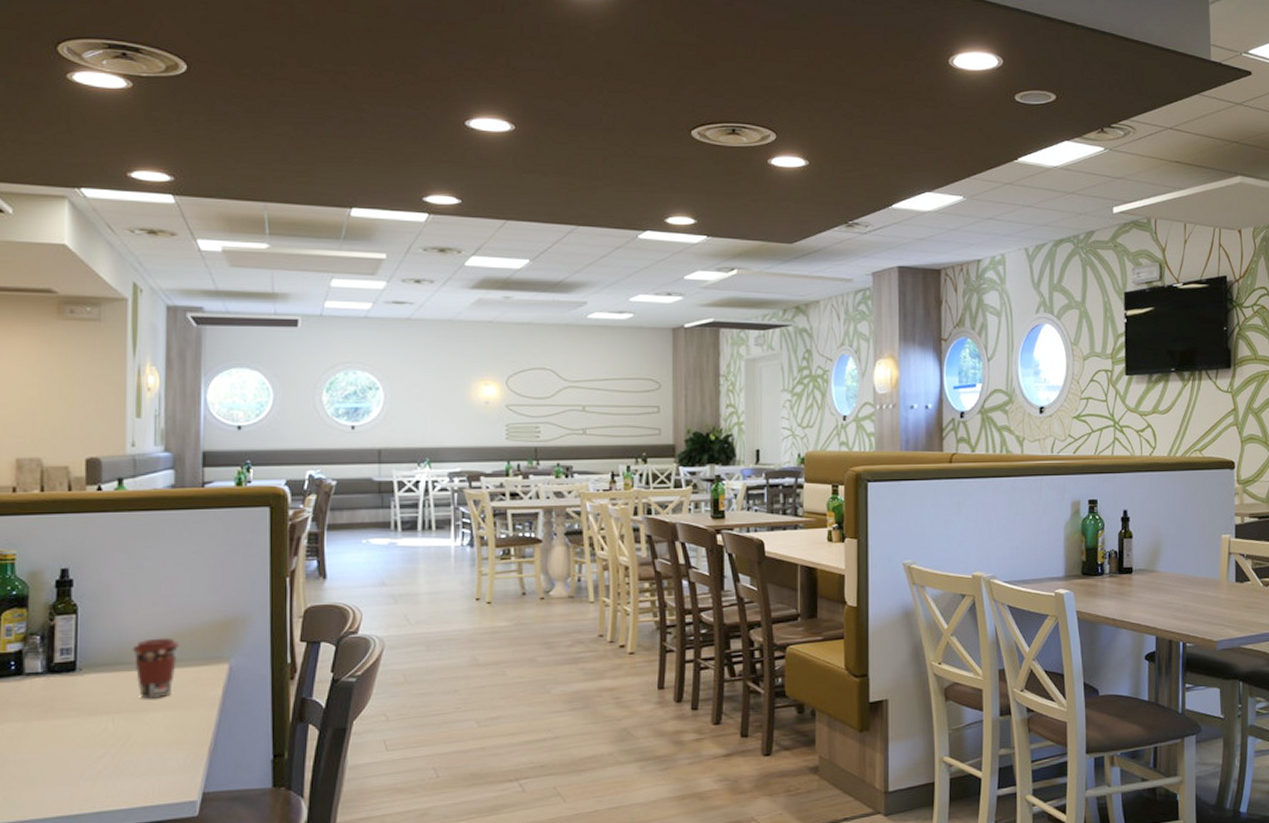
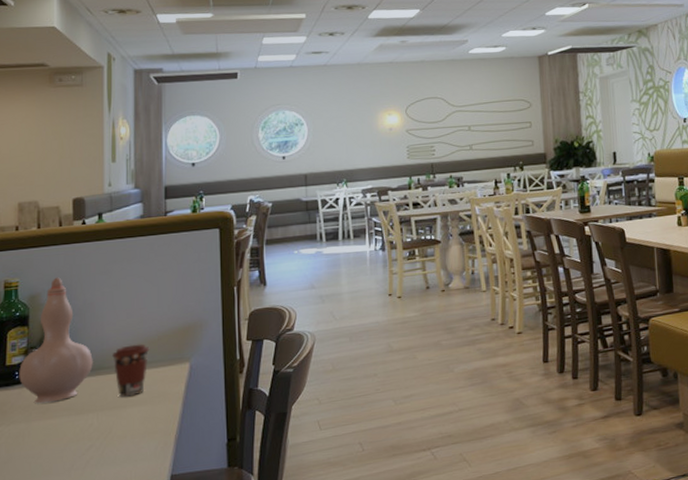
vase: none [15,552,109,701] -> present [19,277,93,404]

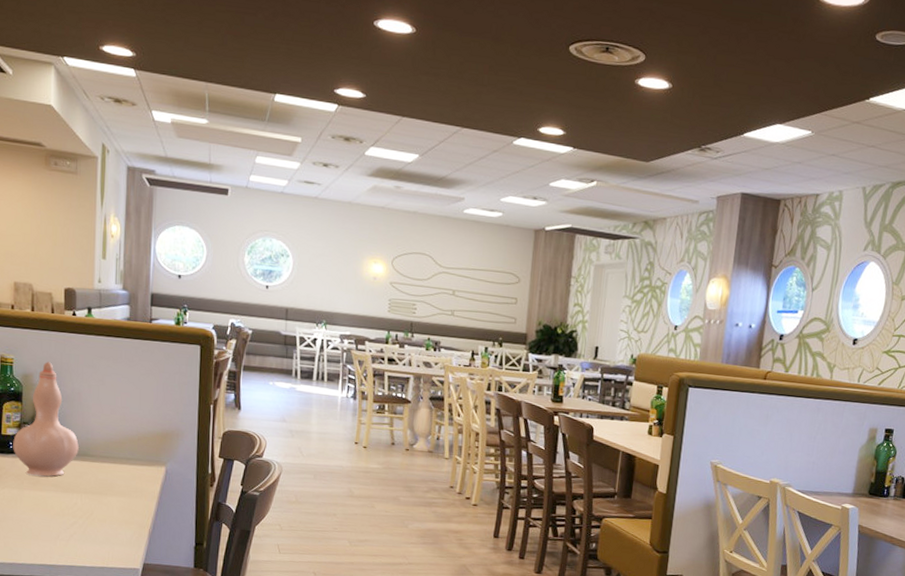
coffee cup: present [112,343,150,397] -> none [96,439,130,486]

